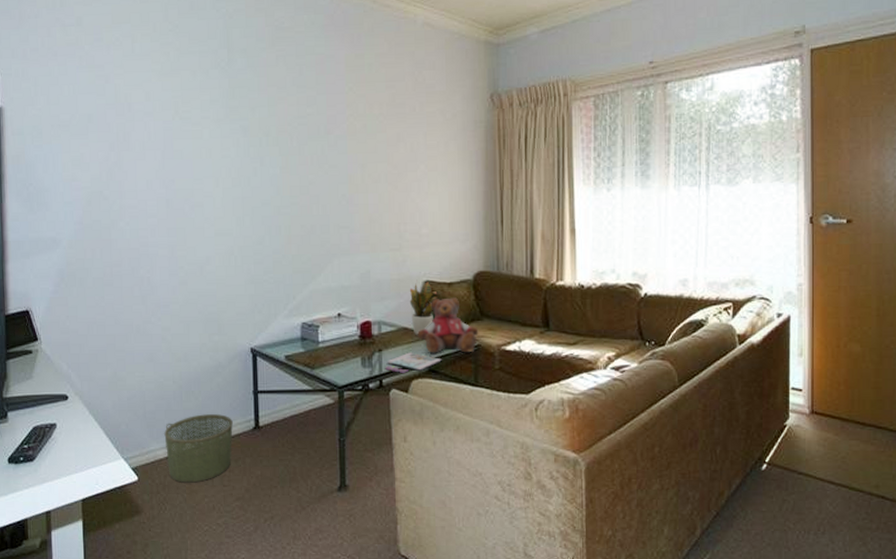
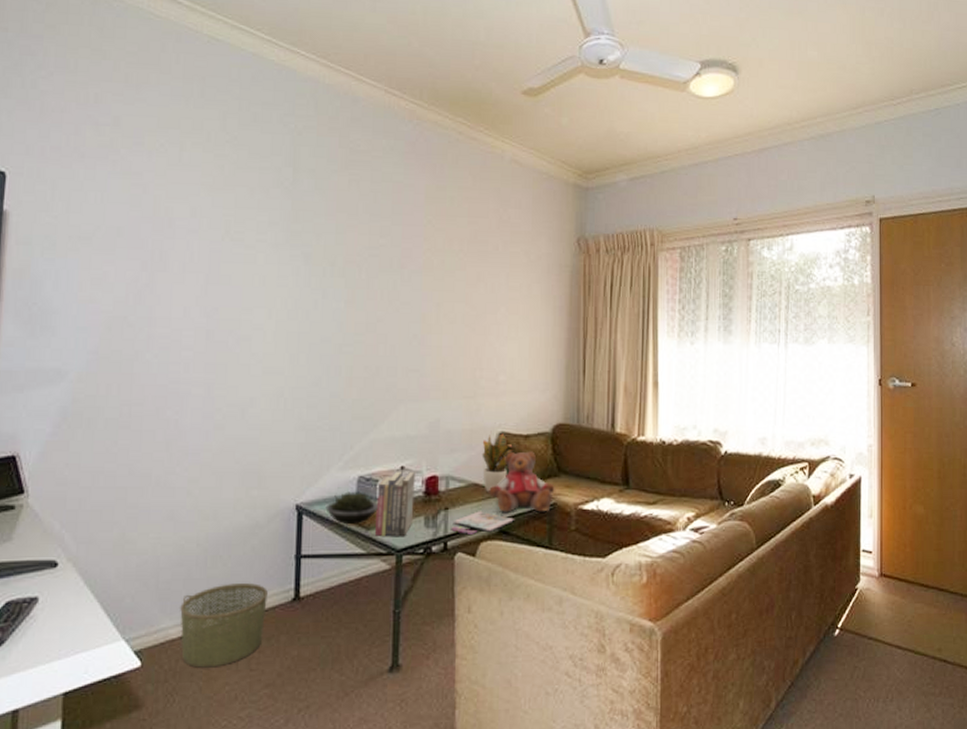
succulent plant: none [275,336,320,364] -> present [325,491,378,524]
books: none [318,317,352,376] -> present [374,471,415,537]

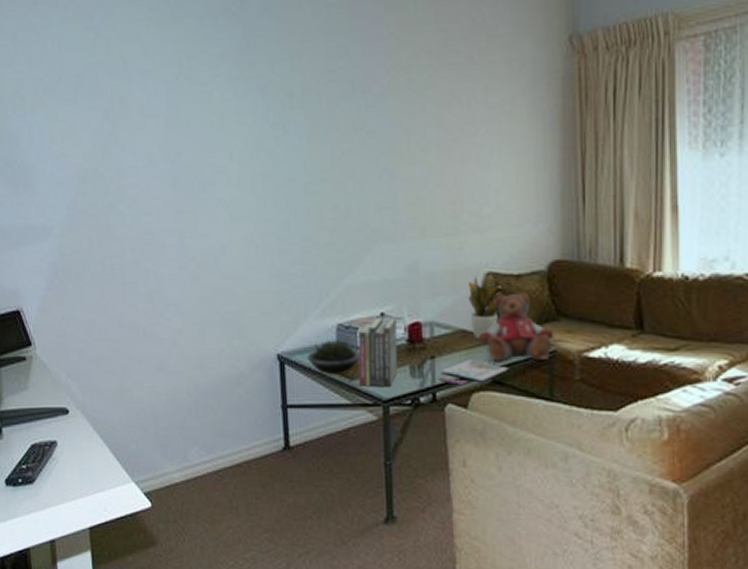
basket: present [180,583,268,668] -> none [179,432,259,511]

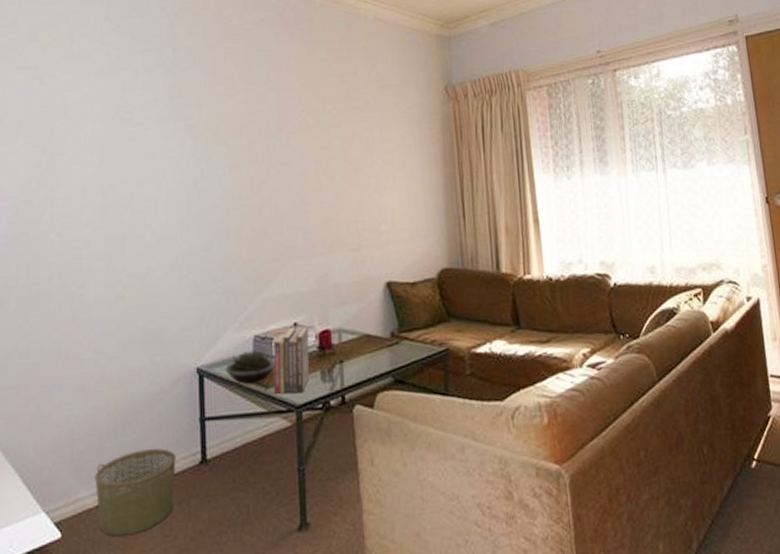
basket: none [179,432,259,511] -> present [95,448,176,536]
magazine: present [439,360,509,386] -> none [347,361,409,387]
potted plant: present [467,273,503,340] -> none [370,282,401,343]
teddy bear: present [478,293,554,361] -> none [381,298,447,361]

